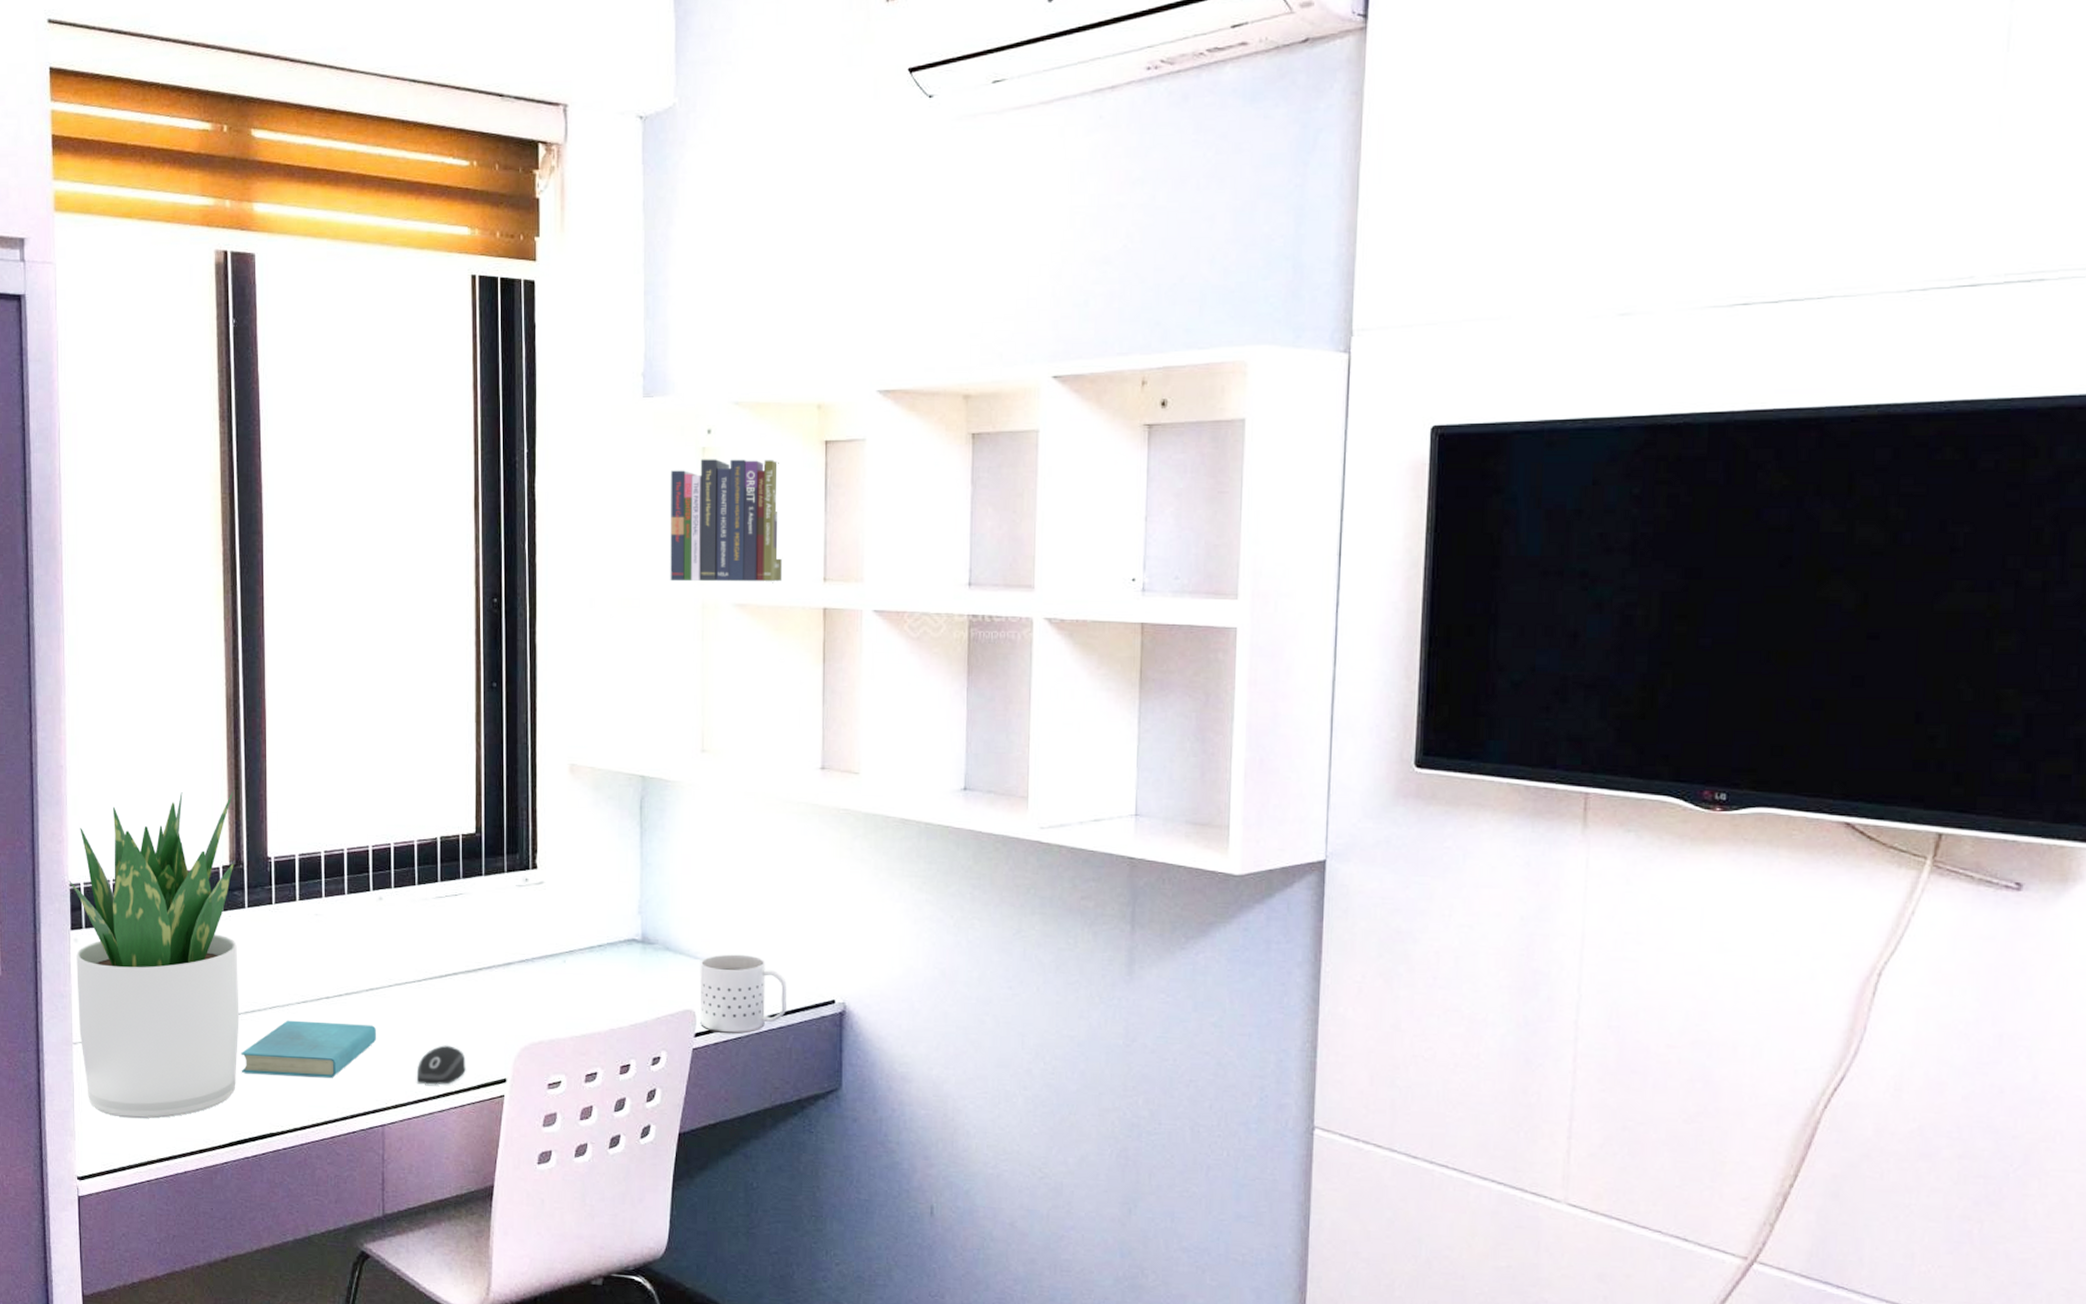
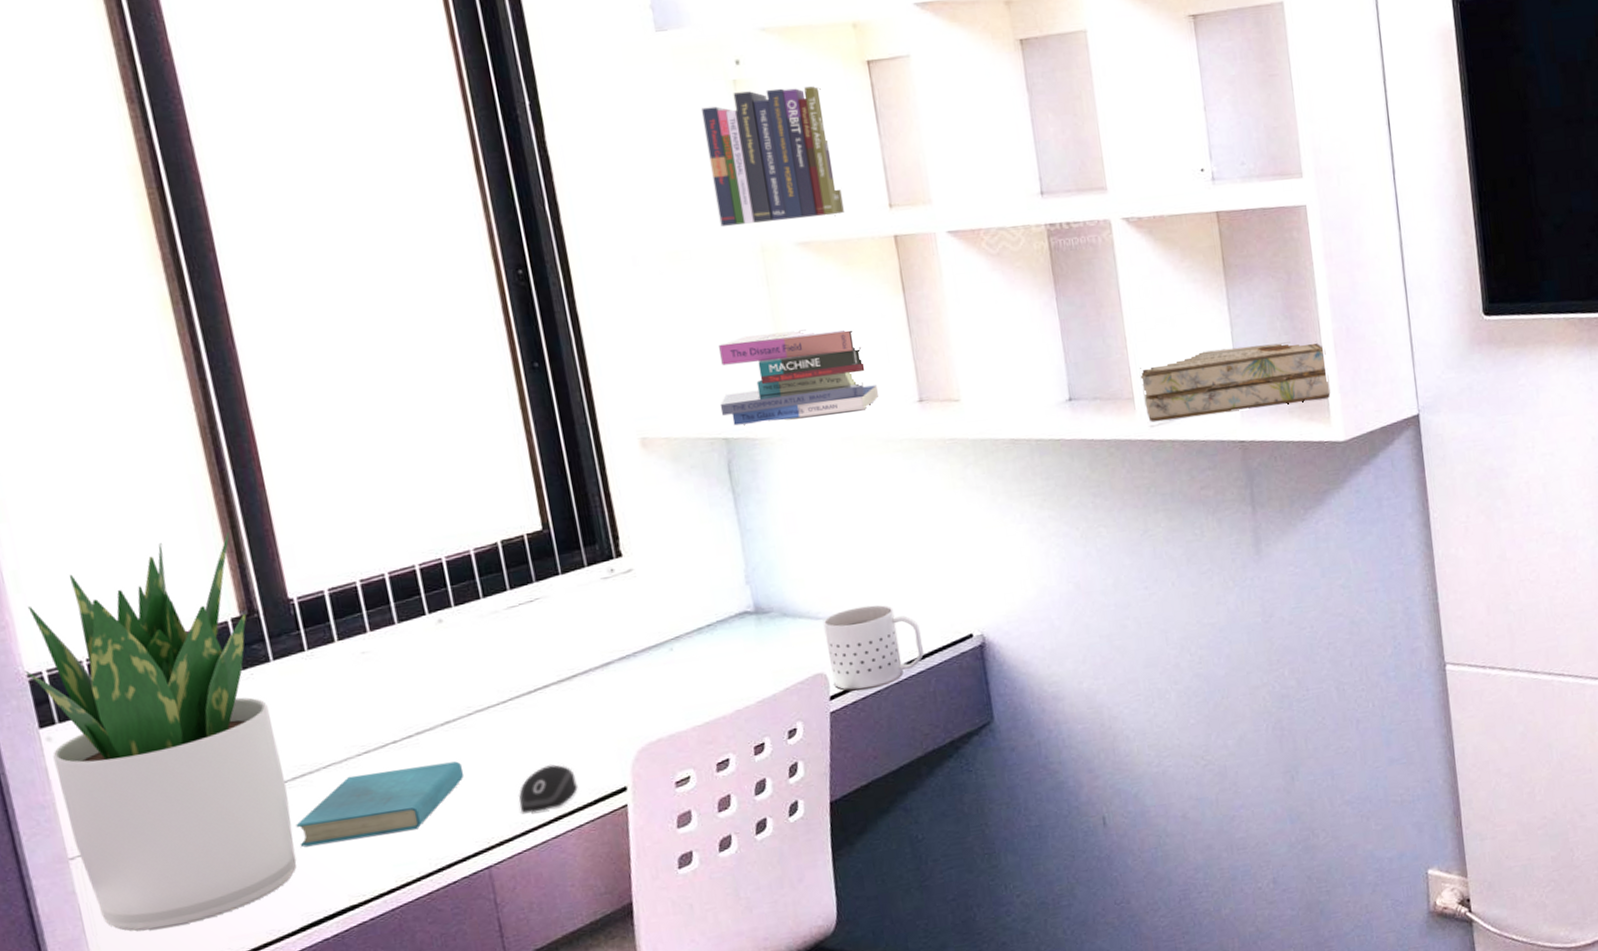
books: none [642,685,785,769] -> present [719,329,879,426]
decorative box: none [1037,761,1234,829] -> present [1139,341,1331,422]

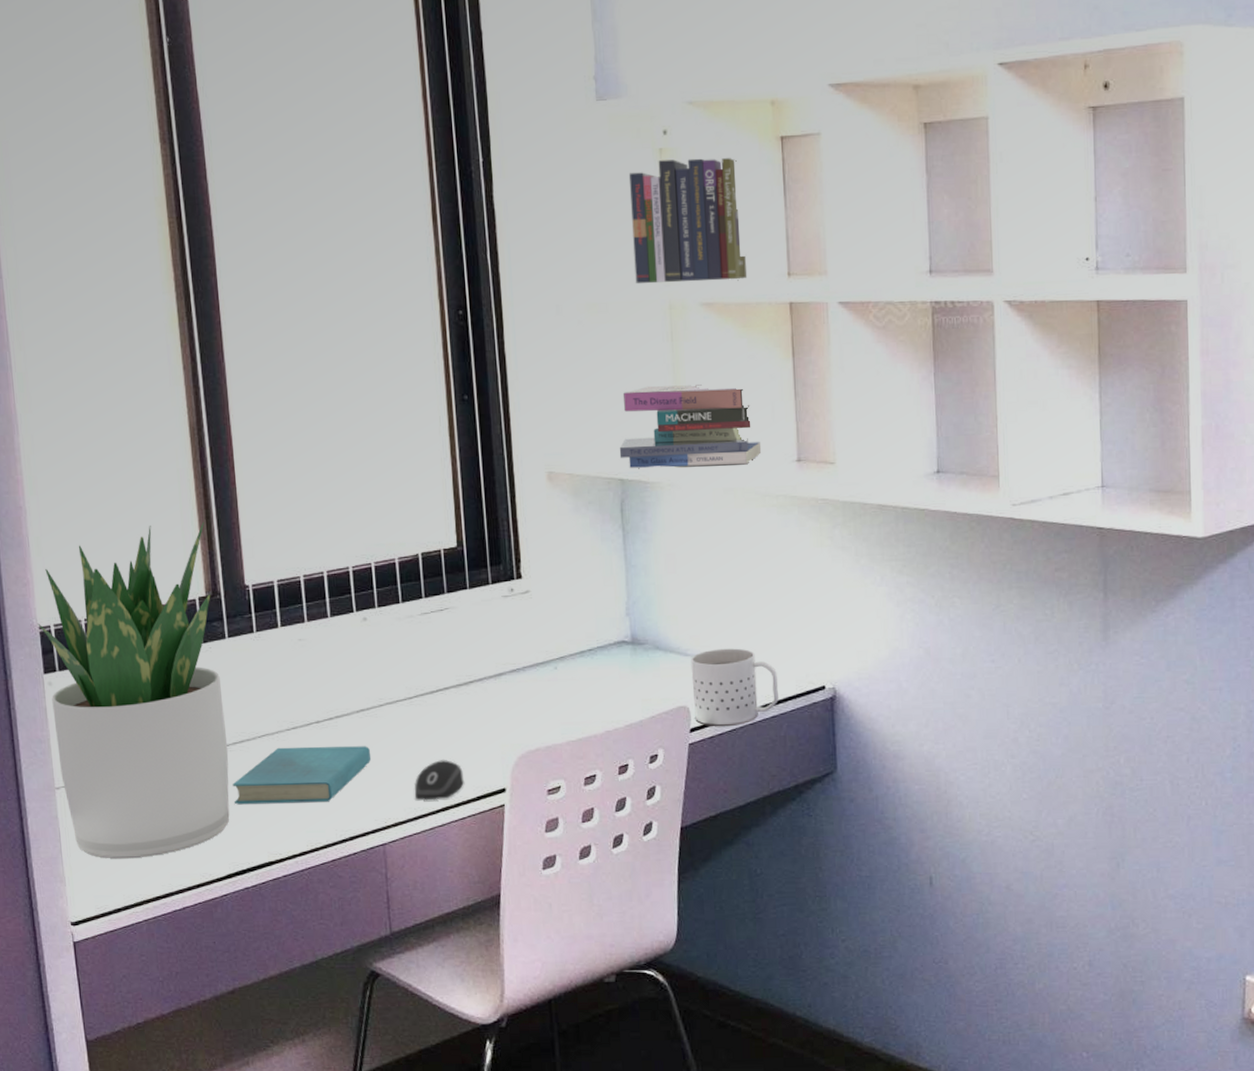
decorative box: present [1139,341,1331,422] -> none [1007,434,1194,501]

